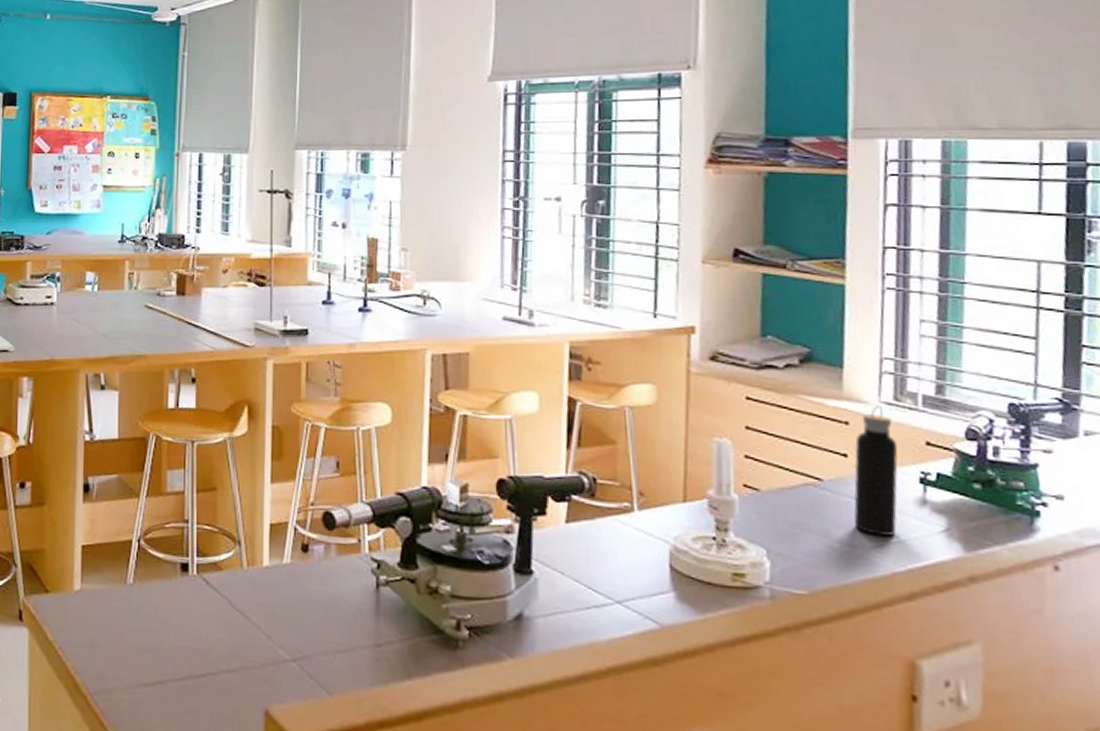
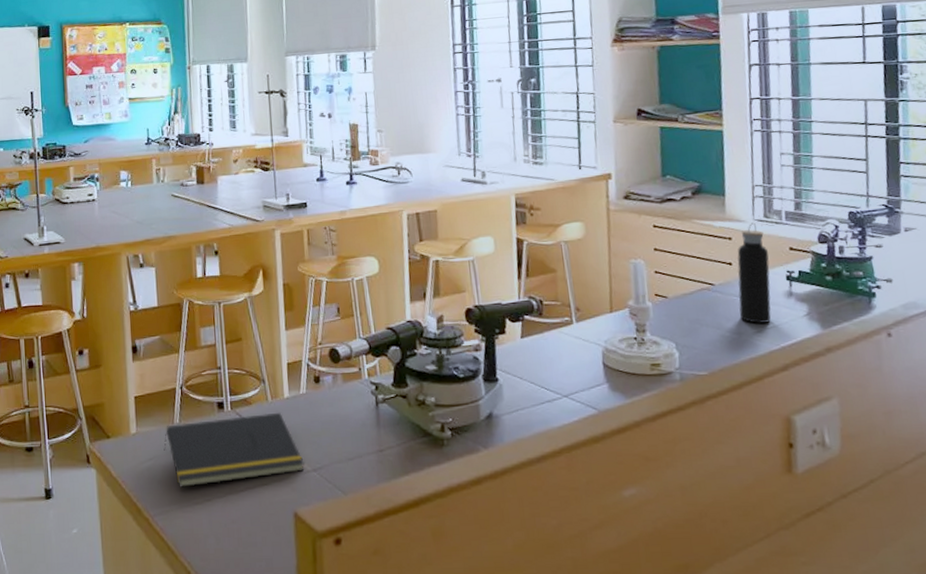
notepad: none [112,583,282,663] -> present [164,412,305,487]

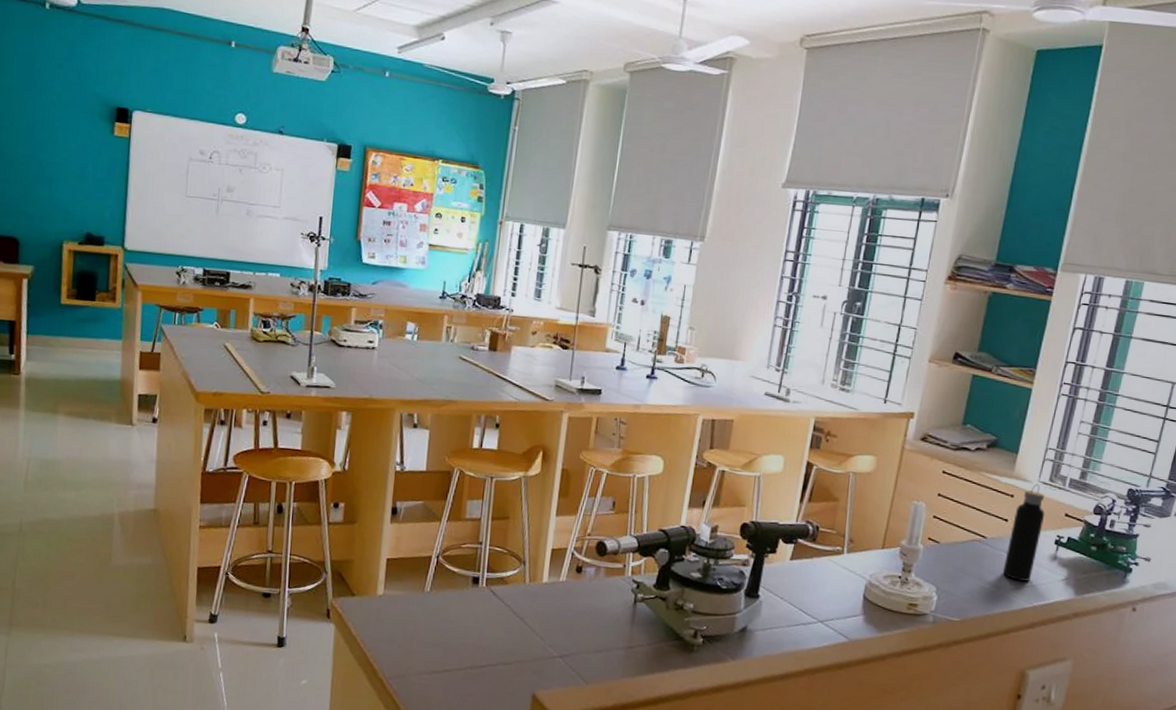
notepad: present [164,412,305,487] -> none [409,591,552,657]

